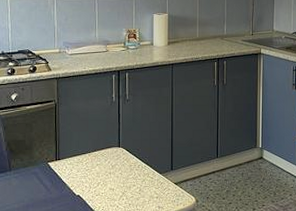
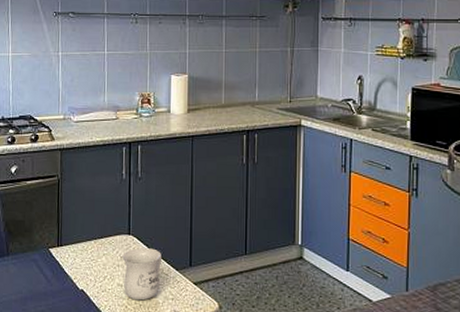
mug: none [113,157,148,201] -> present [122,248,163,301]

